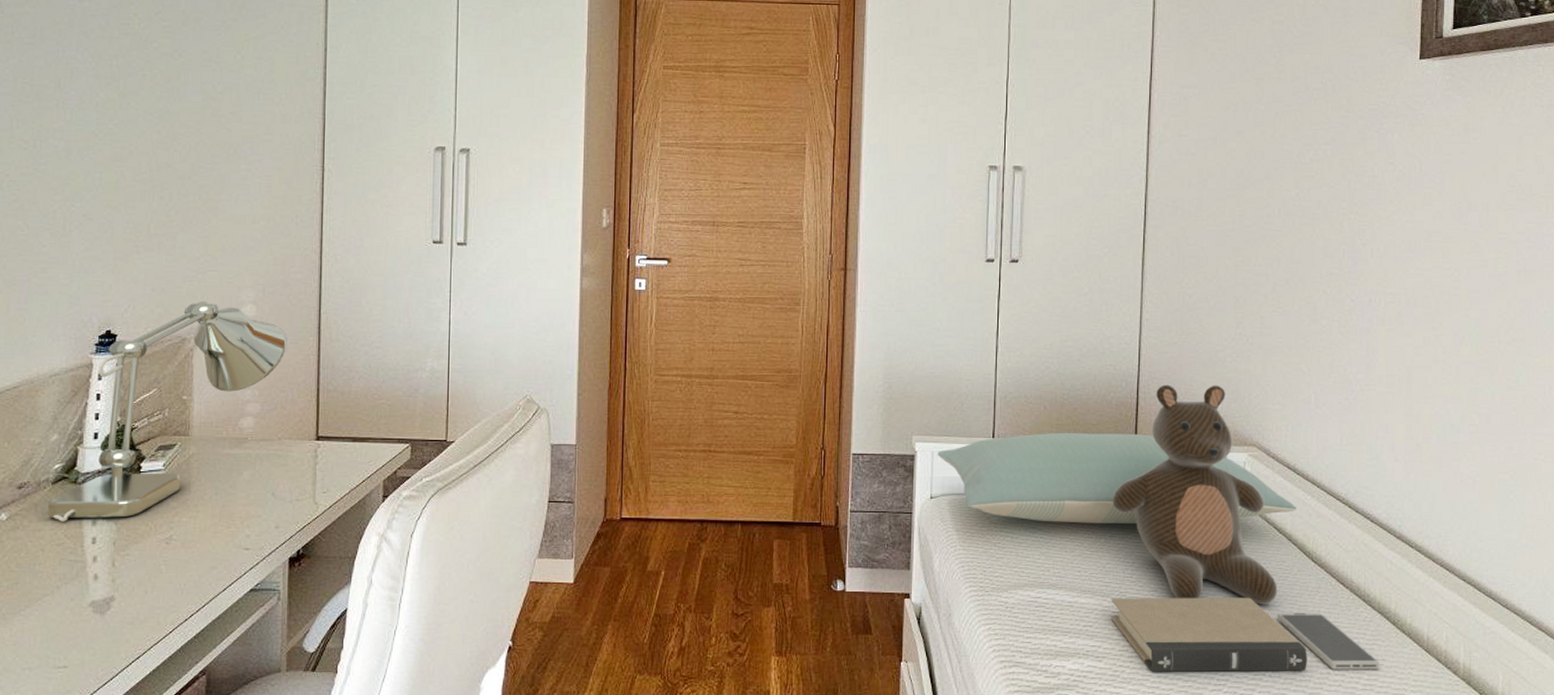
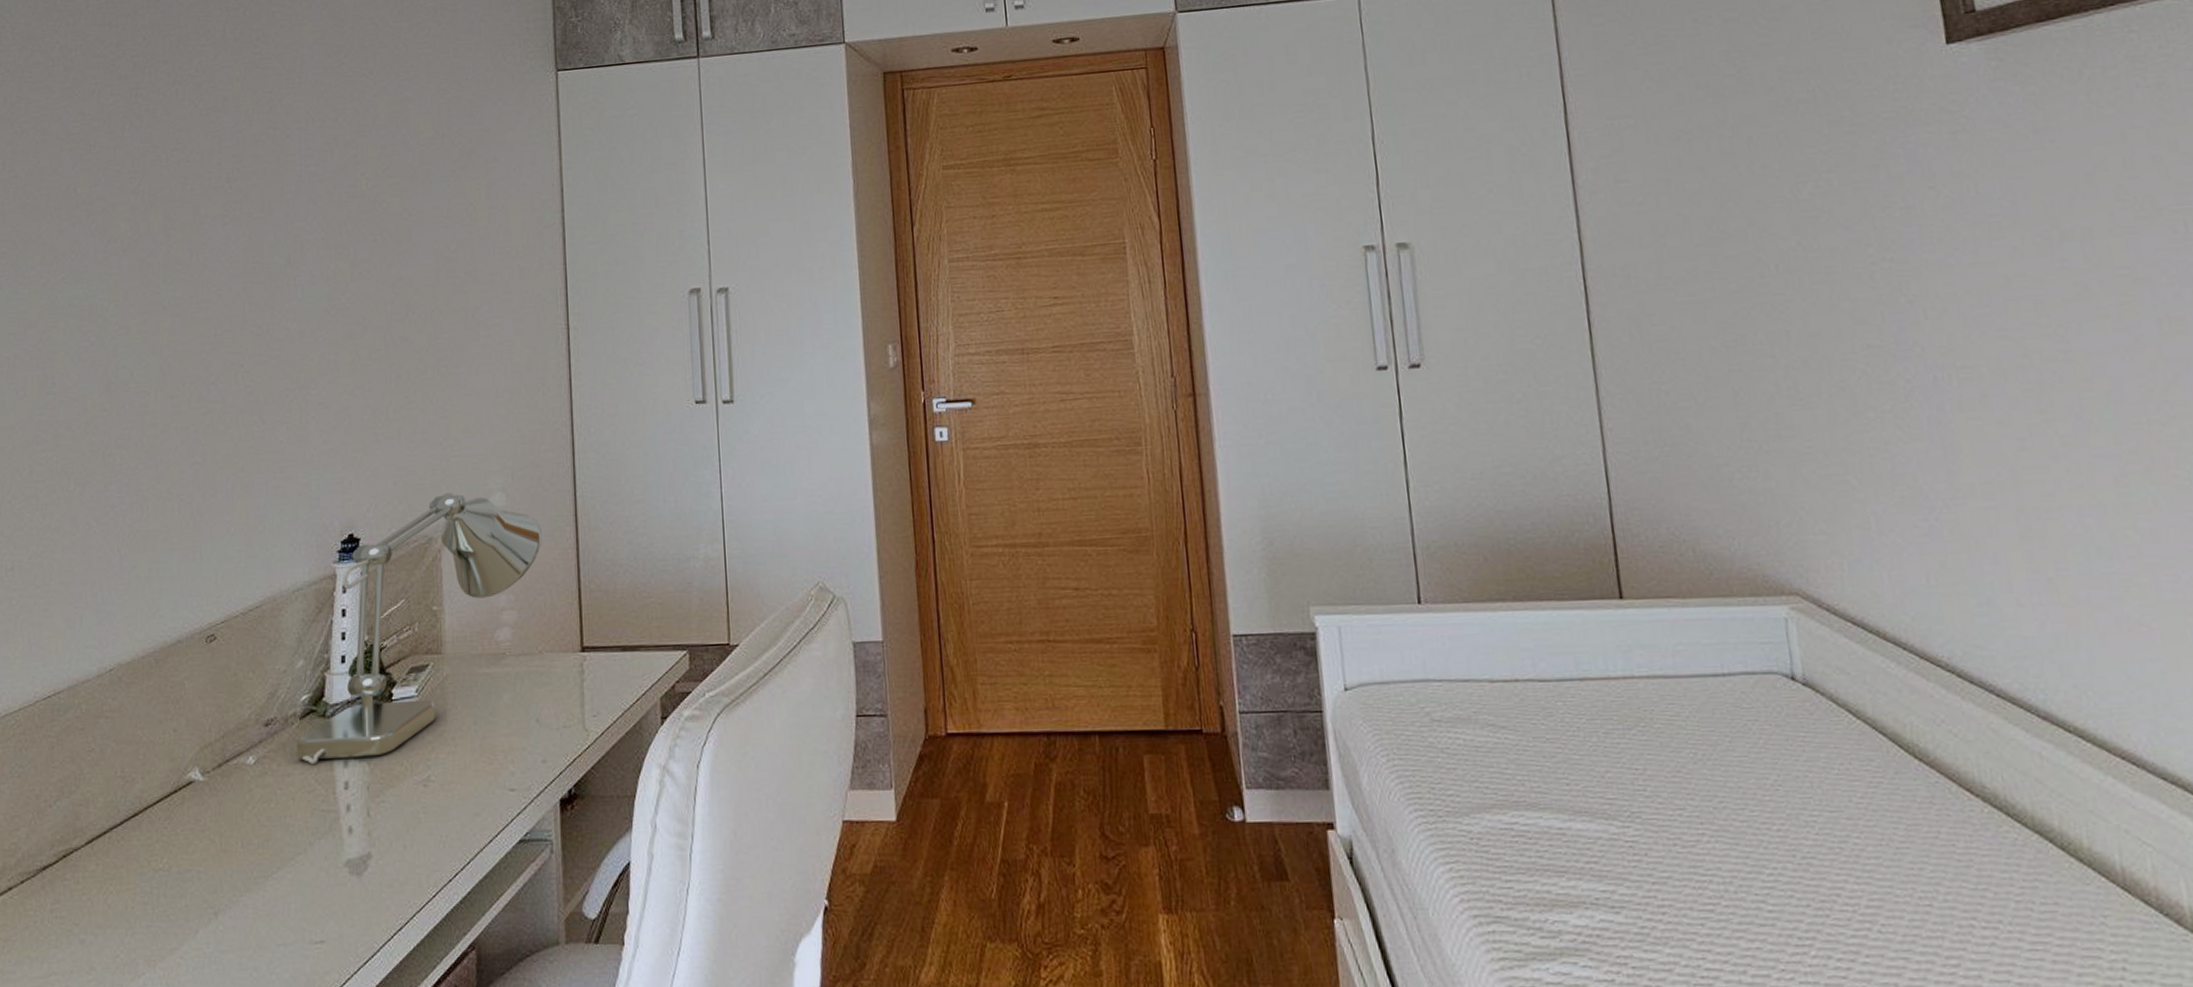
pillow: present [937,432,1297,524] -> none [1345,587,1878,717]
book: present [1111,597,1307,672] -> none [1619,814,1936,928]
stuffed bear: present [1112,384,1278,605] -> none [1598,512,1870,825]
smartphone: present [1278,612,1380,669] -> none [1875,833,2052,920]

